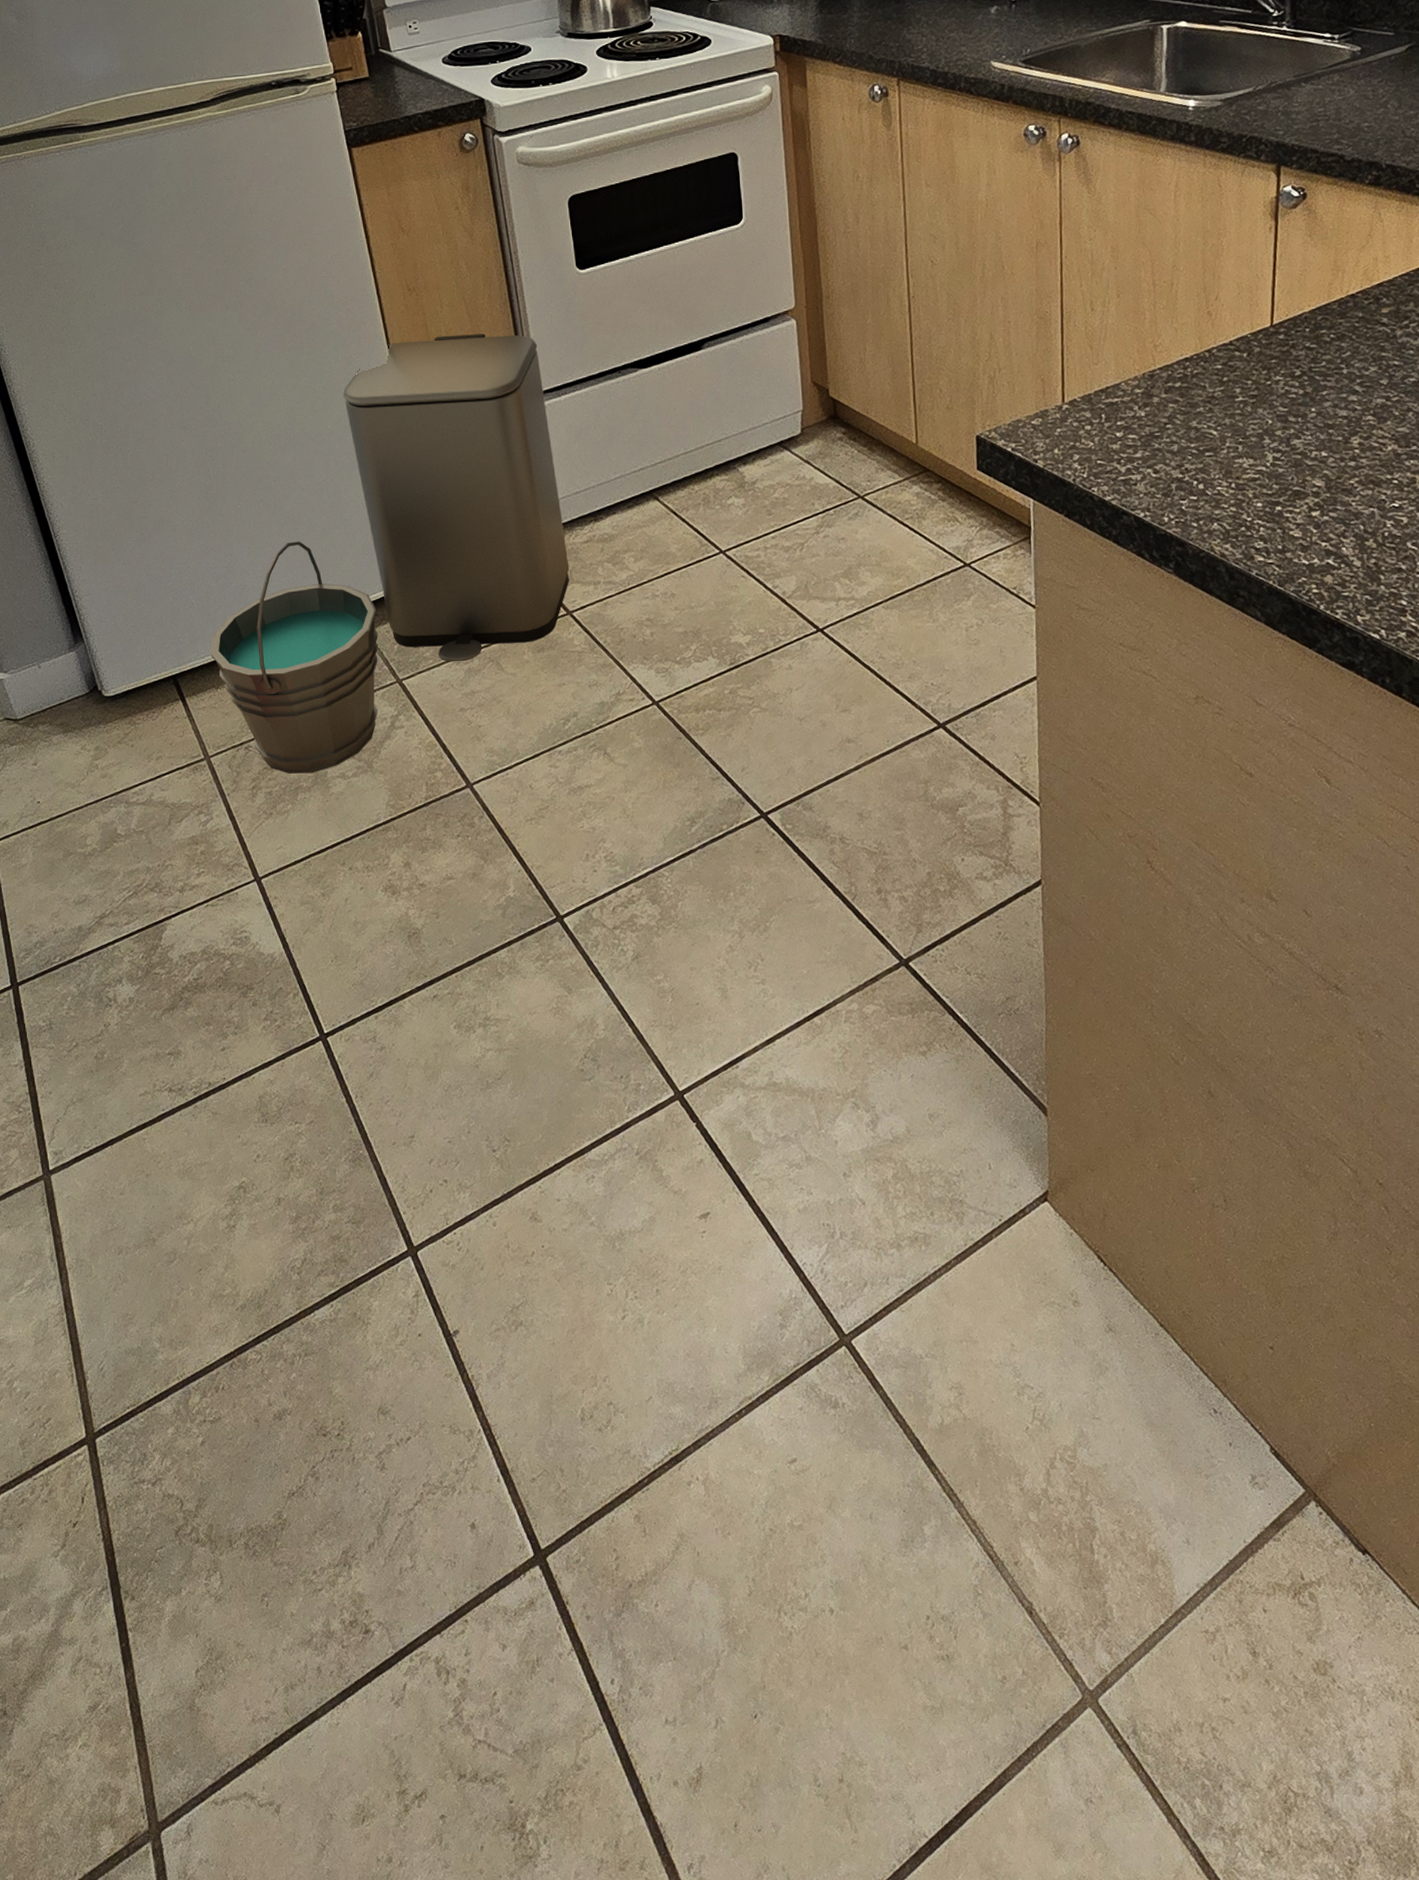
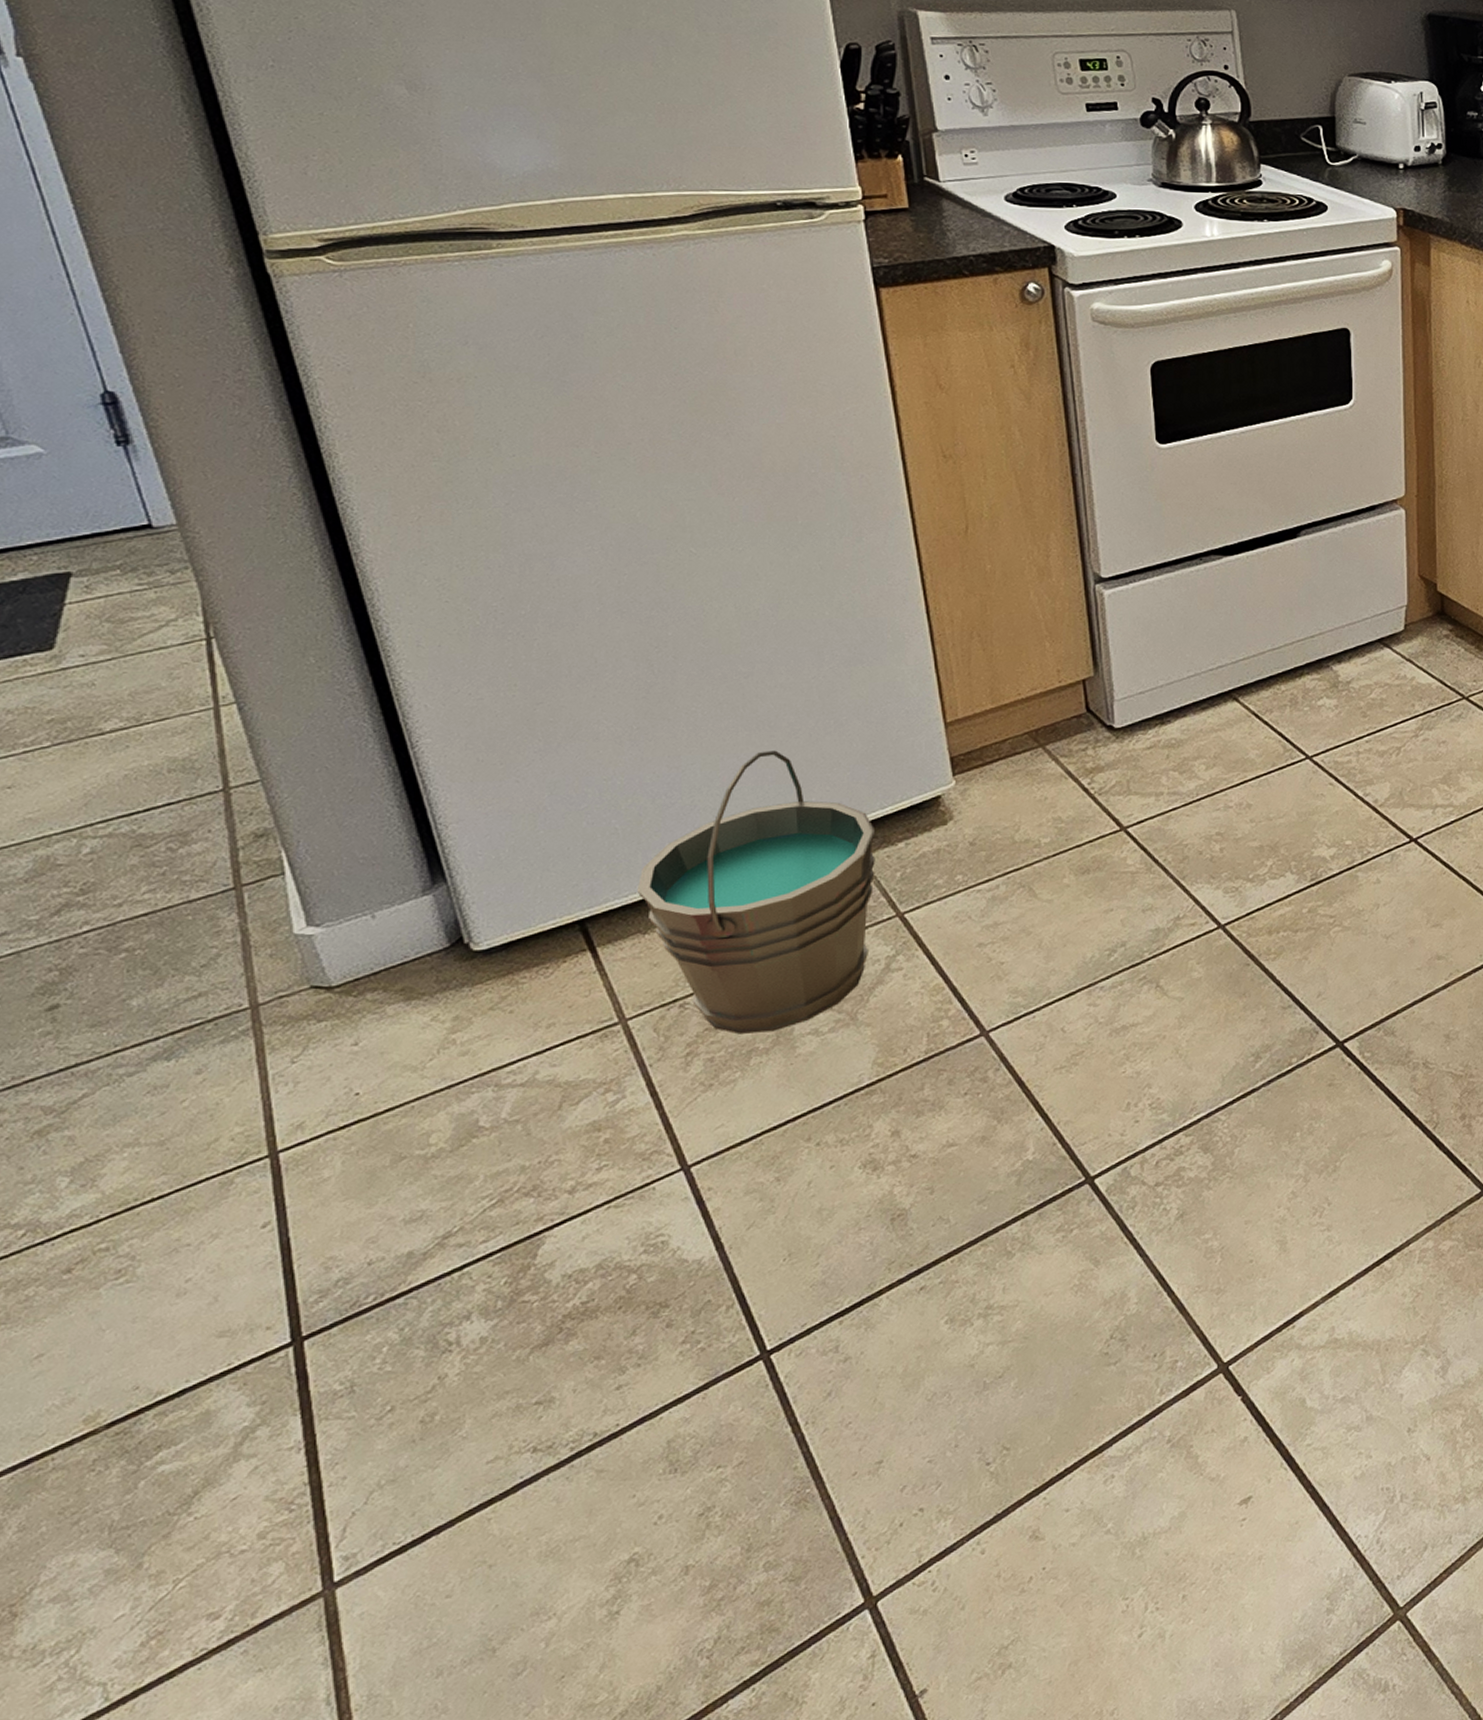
pedal bin: present [344,334,570,662] -> none [849,511,1127,890]

